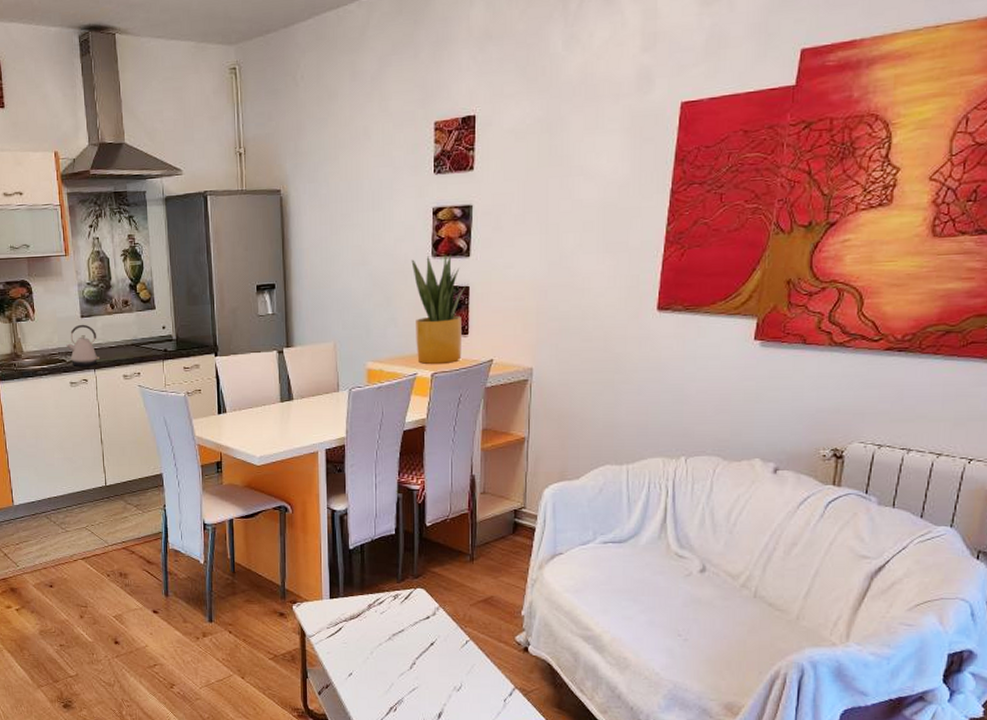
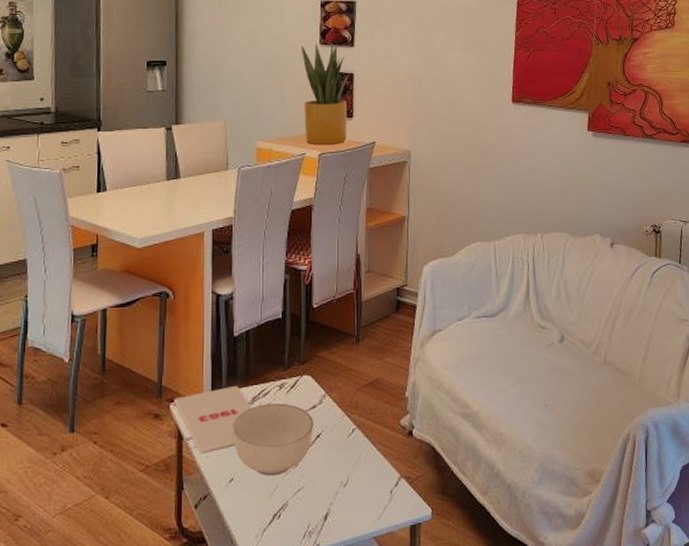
magazine: none [296,593,368,650] -> present [174,385,252,454]
bowl: none [350,611,428,675] -> present [233,403,314,476]

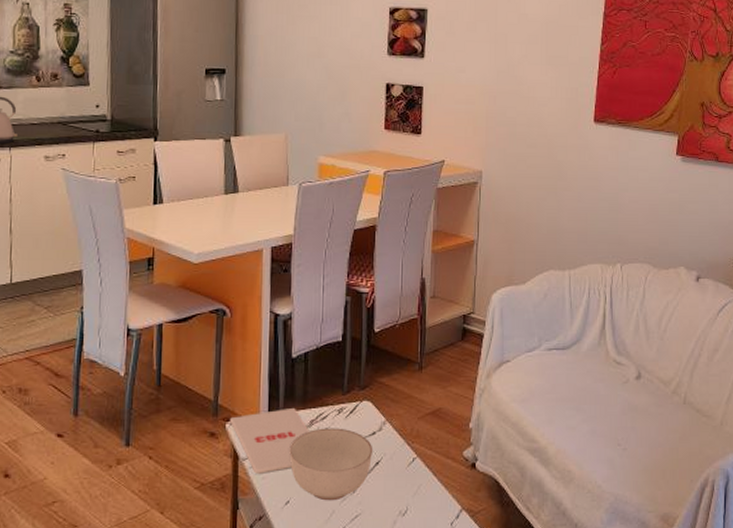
planter: present [301,43,353,144] -> none [367,54,422,162]

